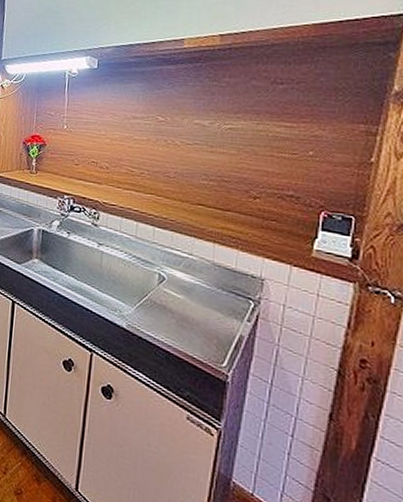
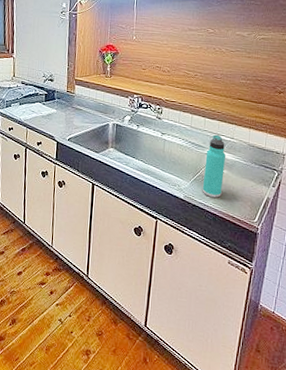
thermos bottle: none [150,248,183,331] -> present [202,134,227,198]

